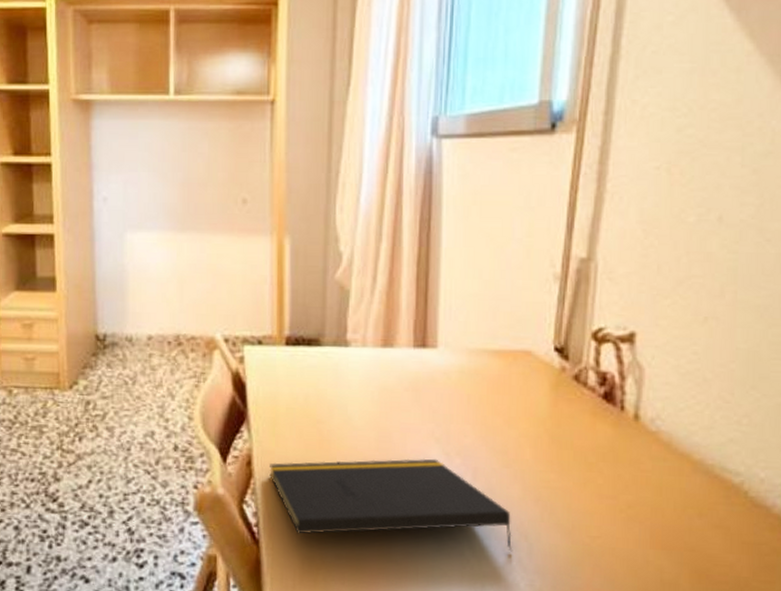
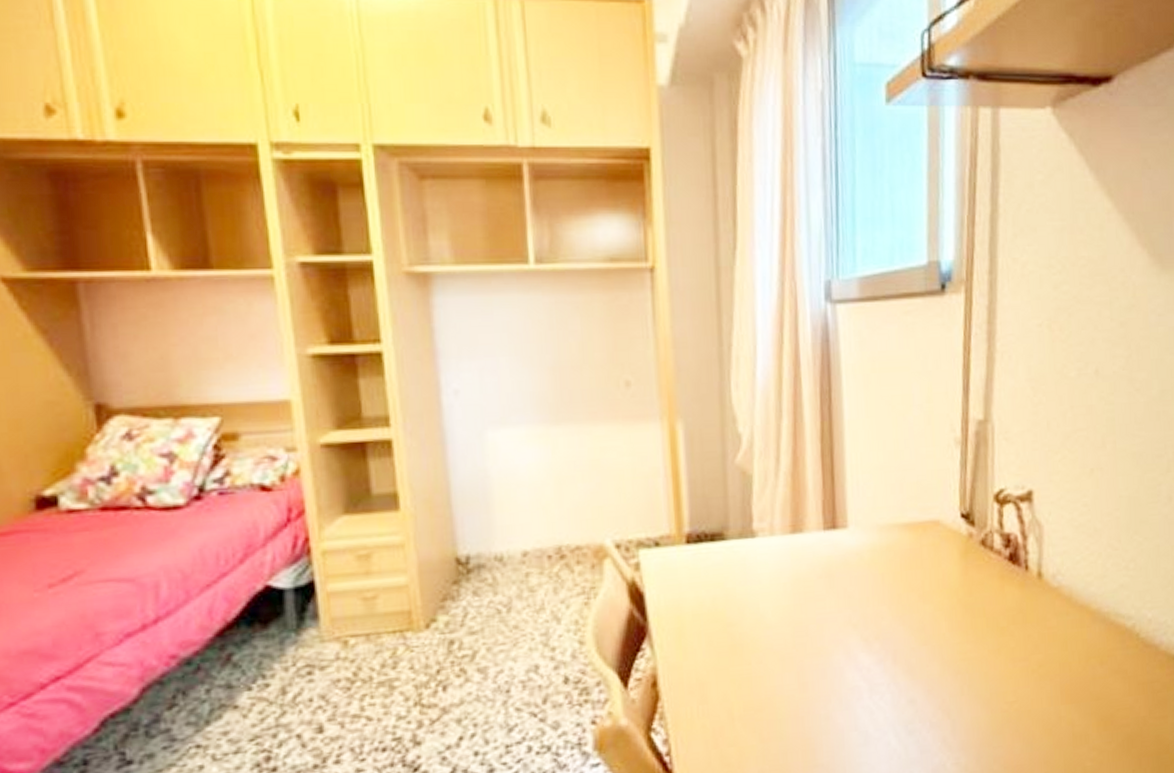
notepad: present [269,458,513,552] -> none [678,647,937,755]

